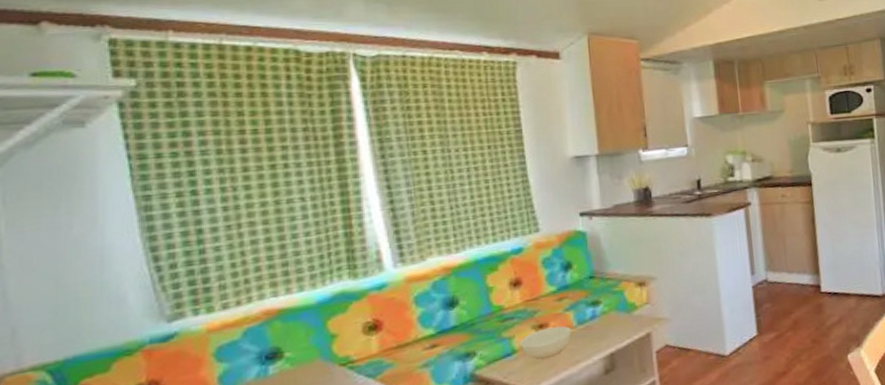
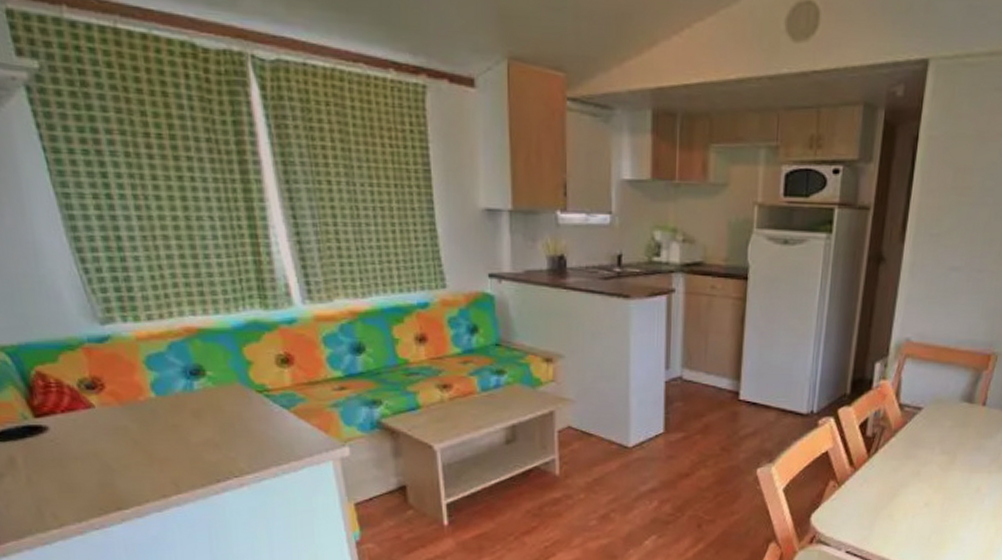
bowl: present [519,325,572,359] -> none [423,389,476,419]

